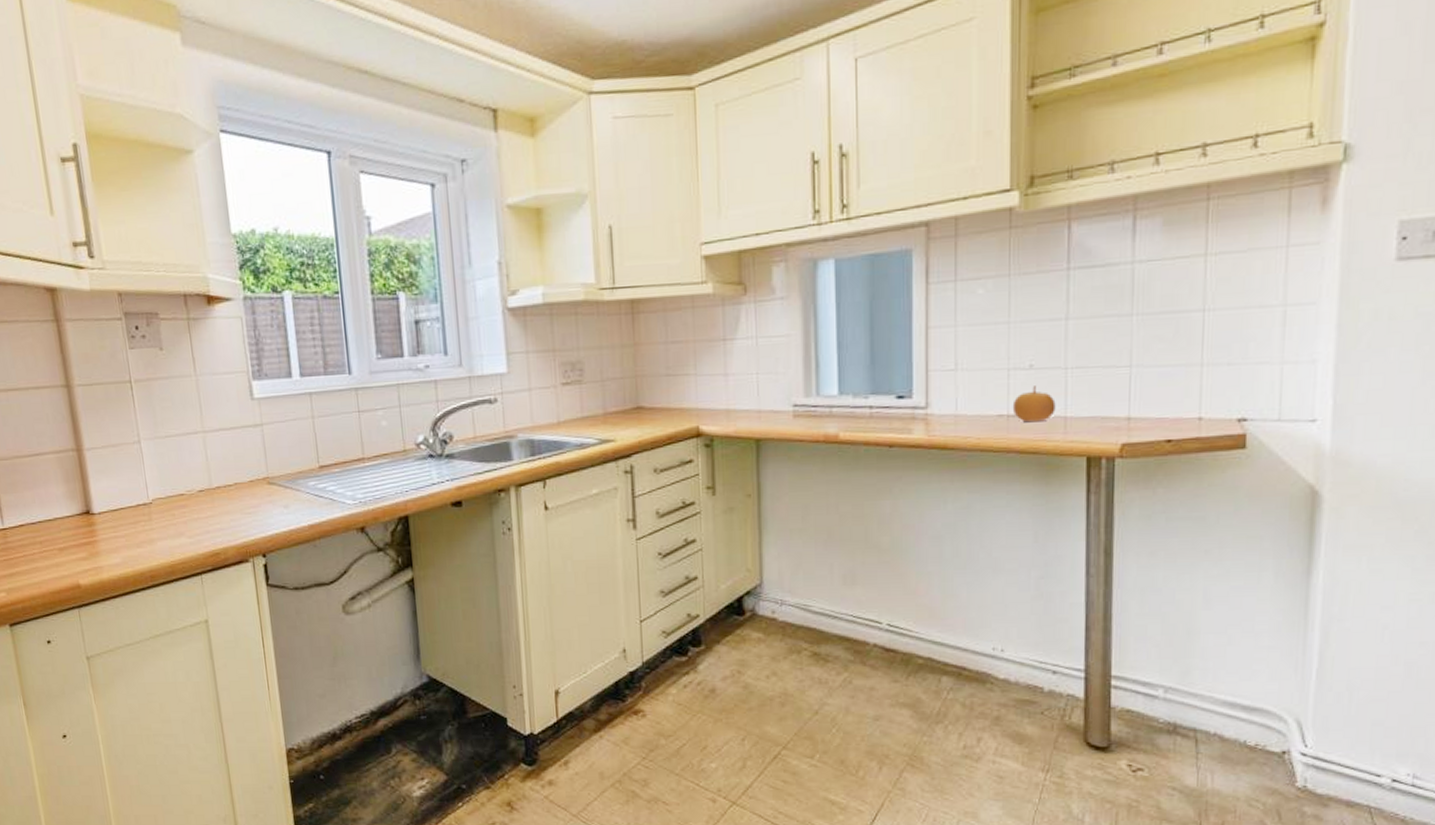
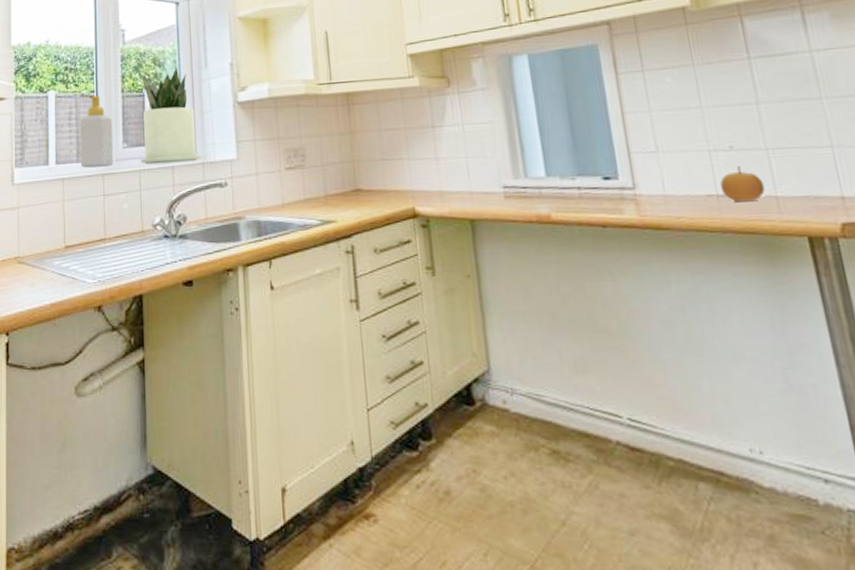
soap bottle: none [324,297,368,381] -> present [79,95,114,168]
planter: none [392,265,468,378] -> present [140,67,202,165]

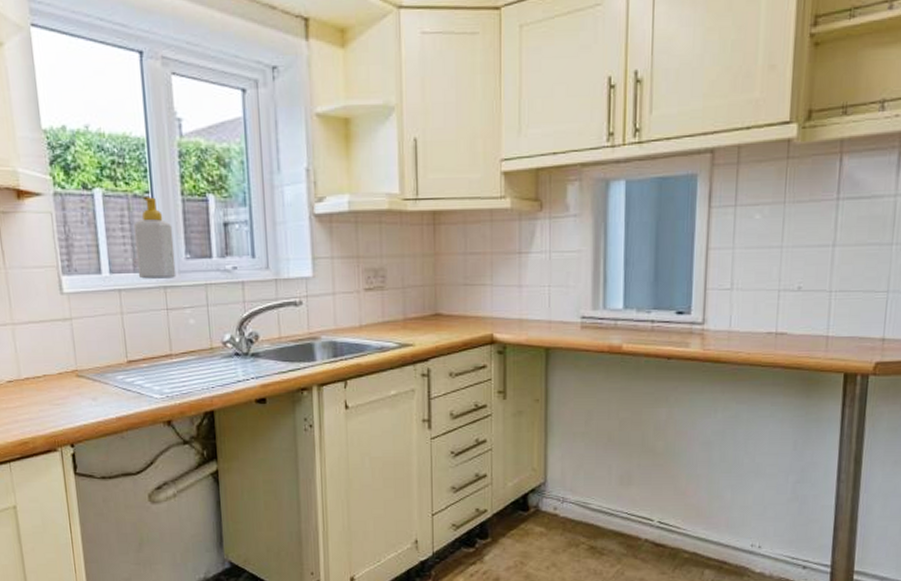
planter: present [140,67,202,165] -> none [202,170,275,279]
fruit: present [719,166,765,202] -> none [780,306,820,340]

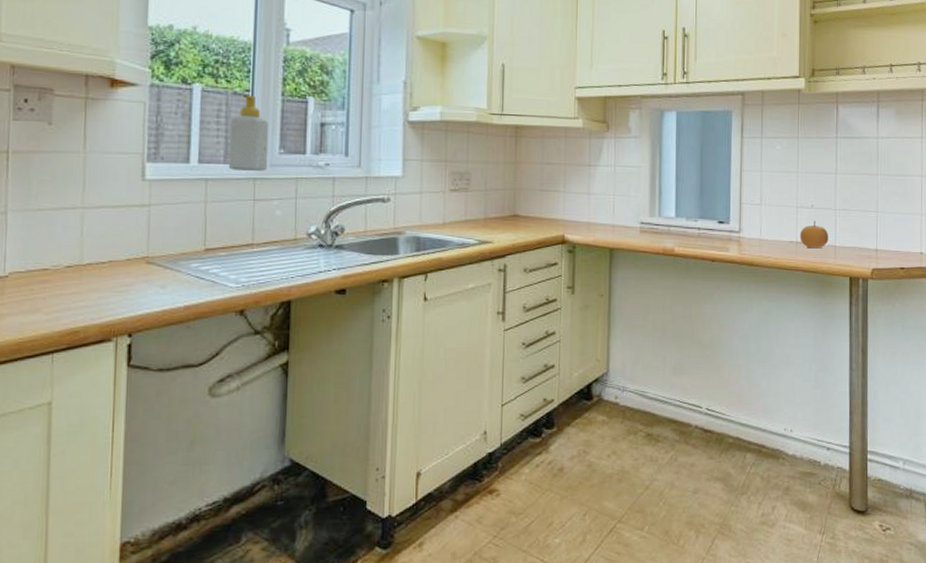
fruit: none [780,306,820,340] -> present [799,221,829,249]

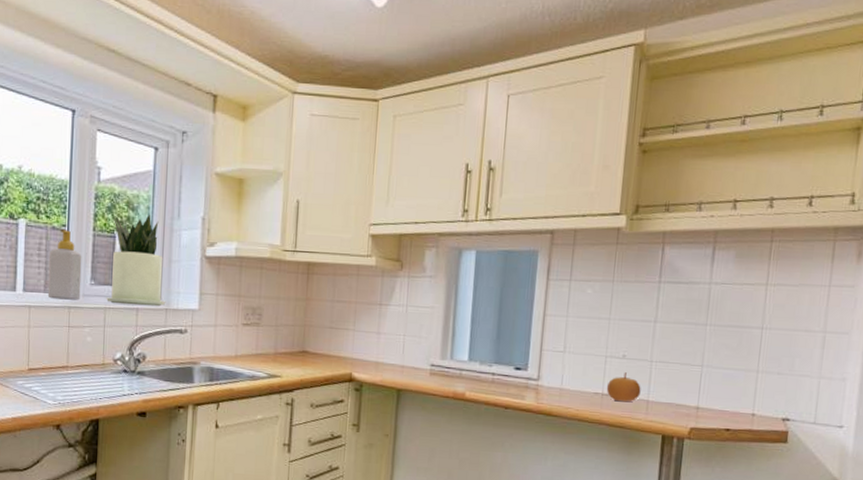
planter: none [298,78,366,175] -> present [106,214,166,307]

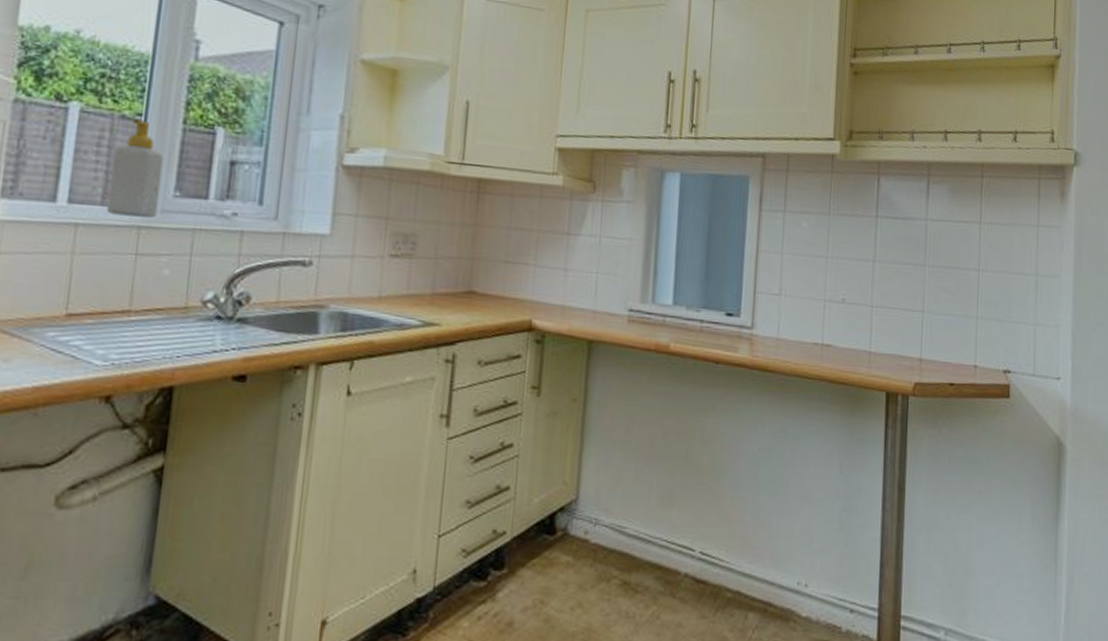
planter: present [106,214,166,307] -> none [197,106,285,230]
fruit: present [606,372,641,402] -> none [826,319,862,354]

